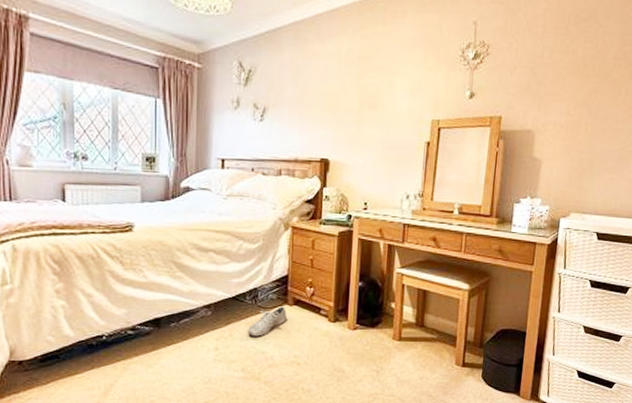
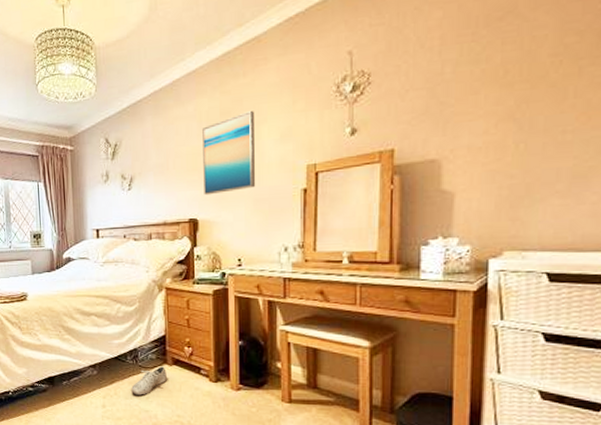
wall art: none [337,59,390,137] -> present [202,110,256,196]

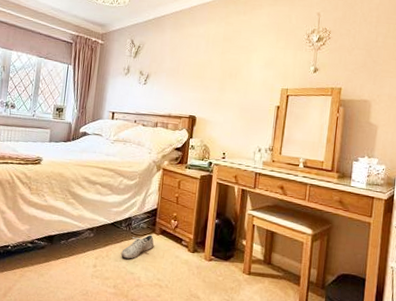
wall art: present [202,110,256,196] -> none [203,40,248,99]

